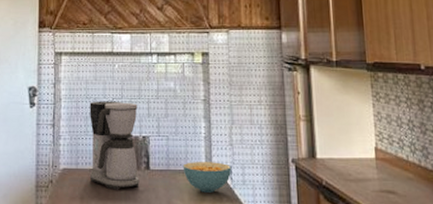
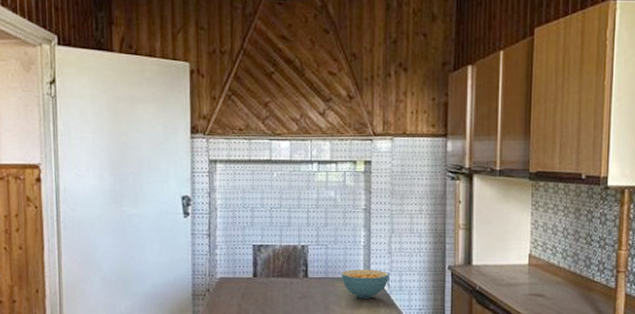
coffee maker: present [89,101,140,190] -> none [247,210,298,297]

